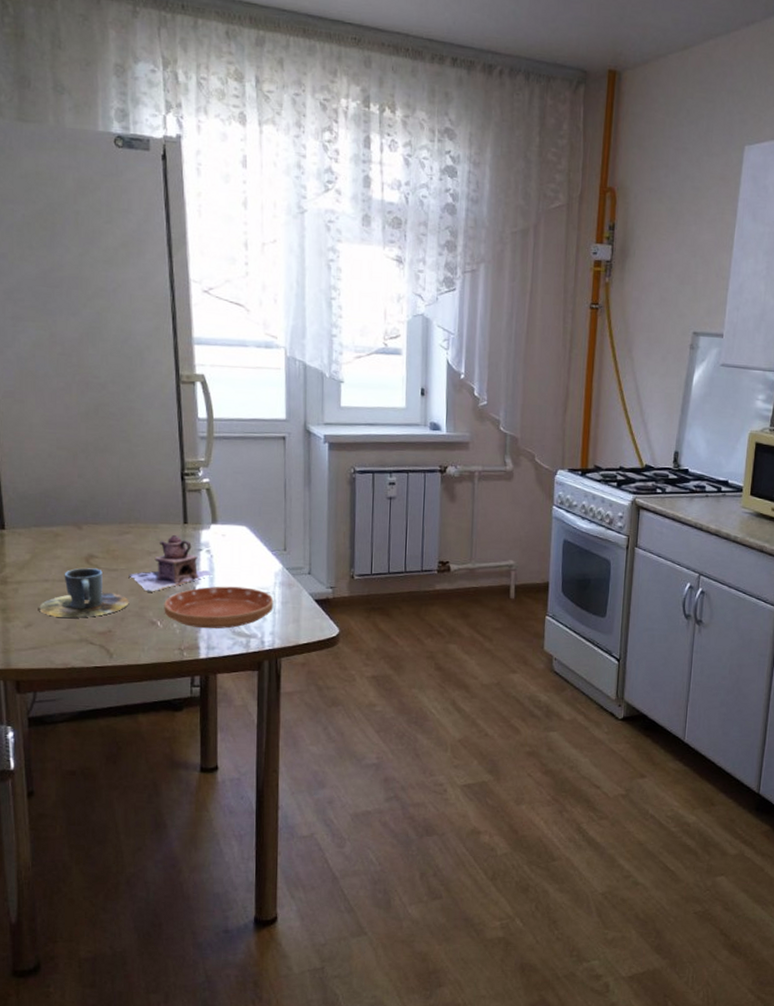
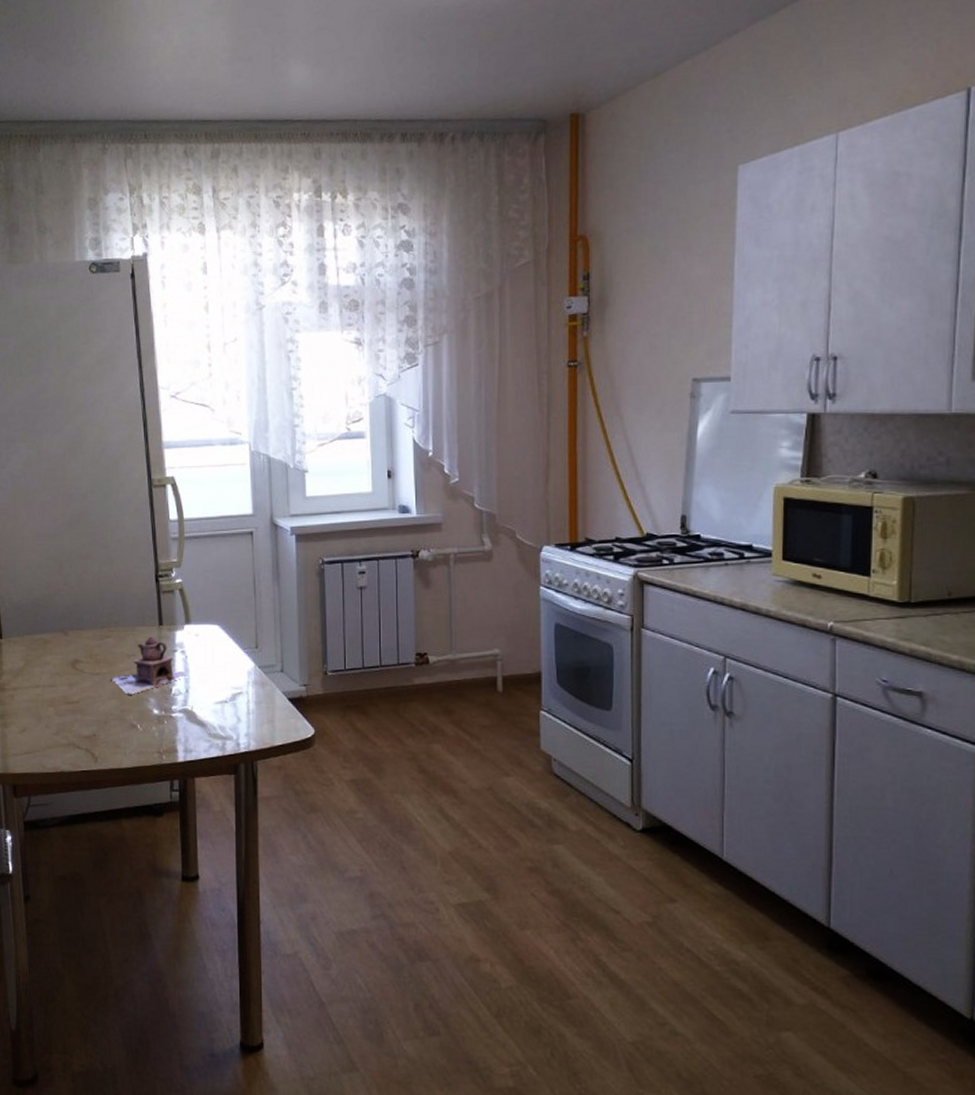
cup: present [39,568,129,618] -> none [32,673,111,722]
saucer: present [164,586,274,629] -> none [143,687,248,732]

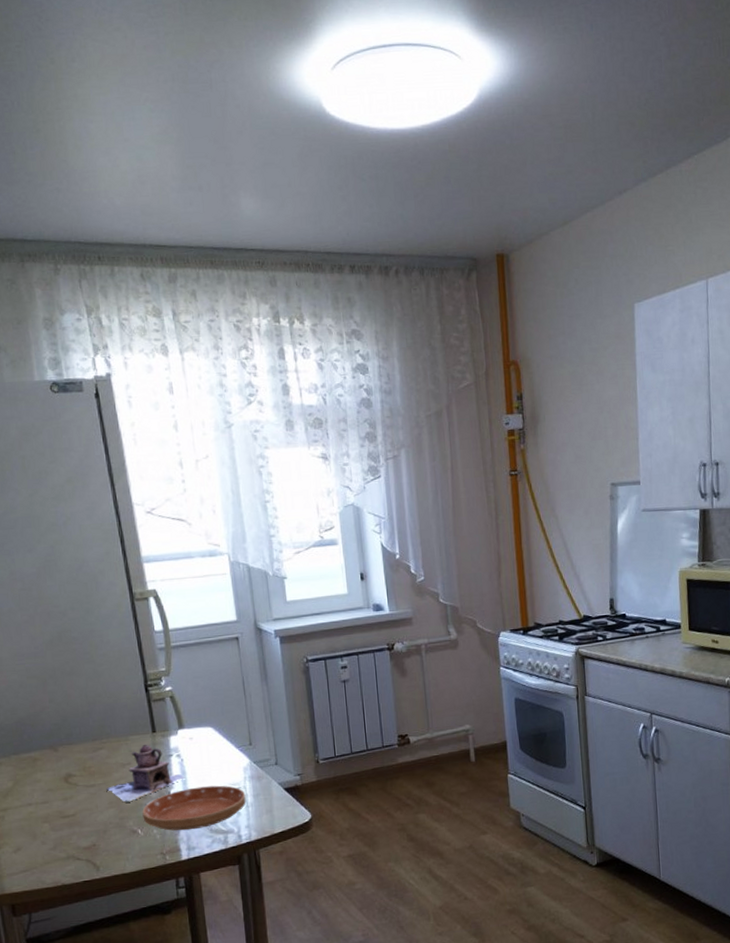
saucer: none [143,687,248,732] -> present [142,785,247,831]

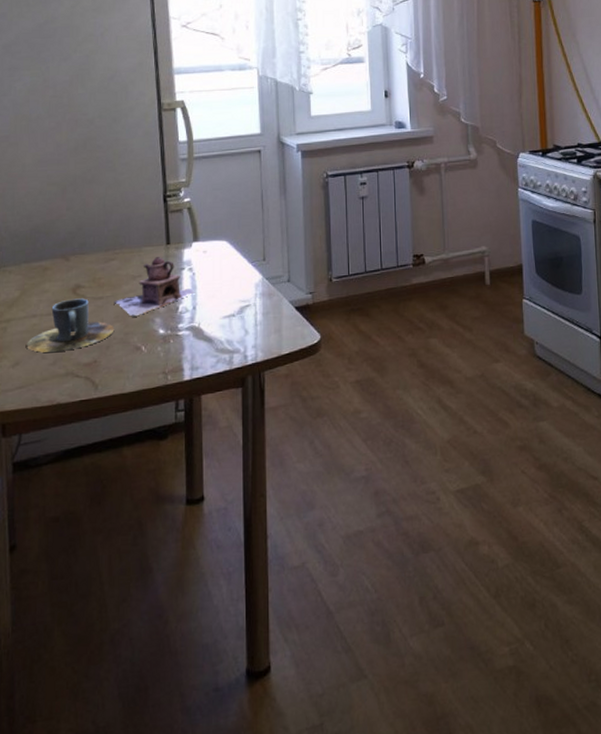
cup: none [25,786,110,838] -> present [27,298,115,353]
saucer: present [142,785,247,831] -> none [148,301,255,349]

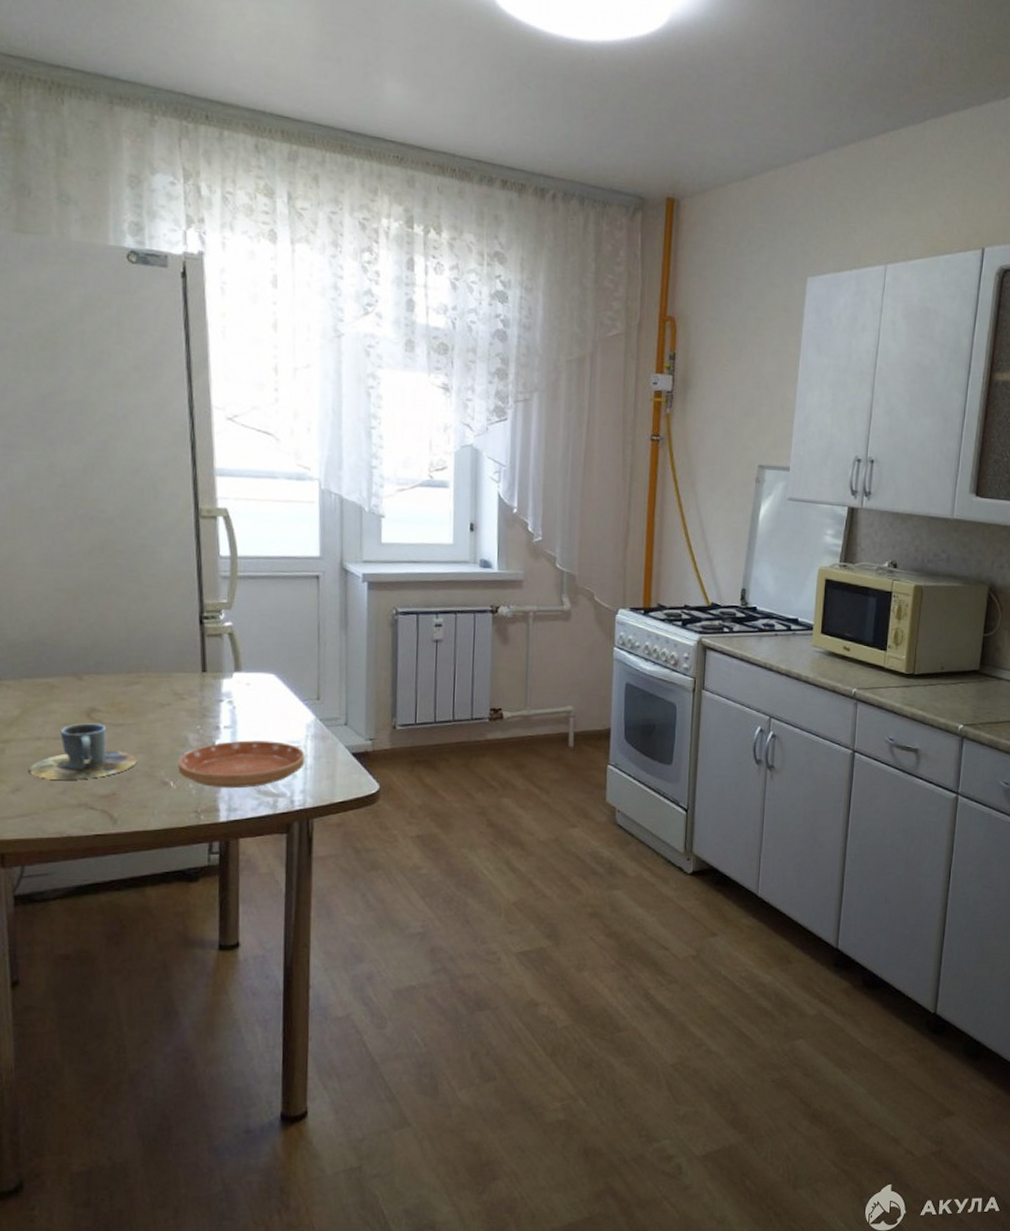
teapot: present [114,256,195,318] -> none [137,684,235,750]
saucer: none [148,301,255,349] -> present [178,740,305,789]

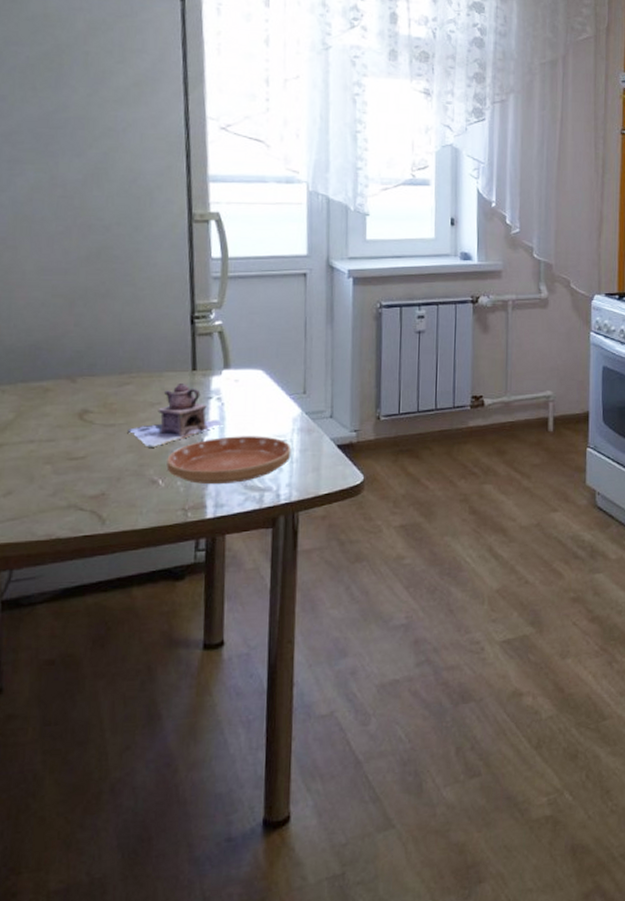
cup: present [30,723,138,780] -> none [21,425,127,482]
teapot: none [137,684,235,750] -> present [127,382,223,449]

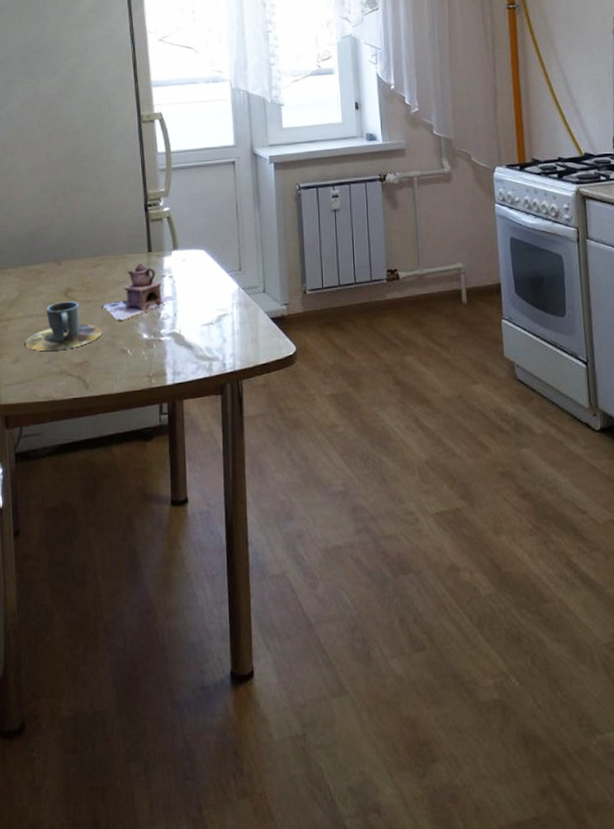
cup: none [21,425,127,482] -> present [25,301,103,351]
saucer: present [166,436,292,485] -> none [133,310,233,354]

